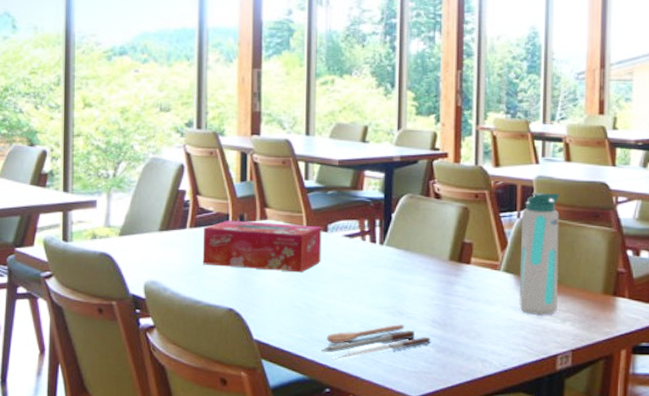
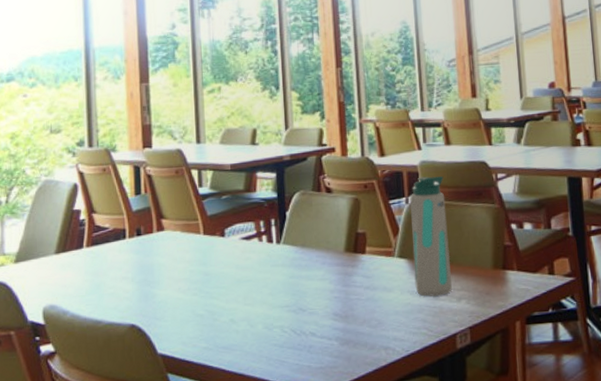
tissue box: present [202,220,322,273] -> none [100,231,220,283]
spoon: present [321,323,431,359] -> none [226,320,334,365]

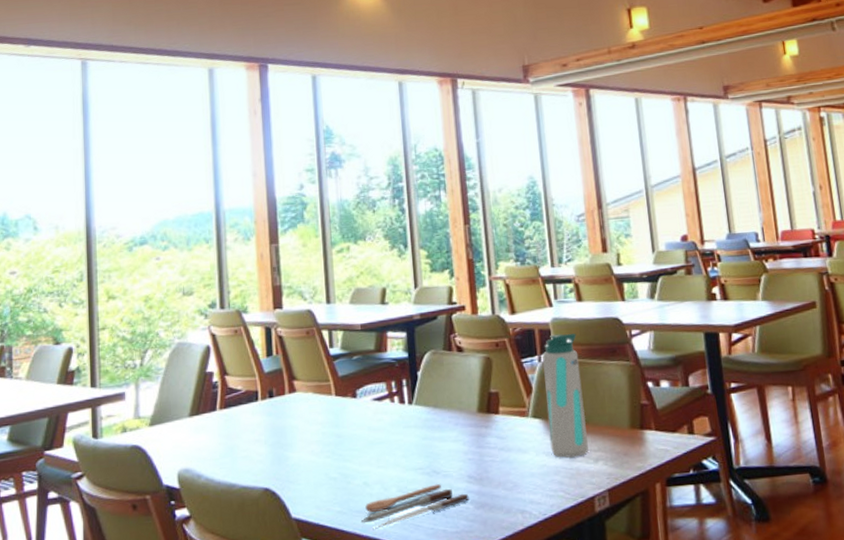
spoon: none [226,320,334,365] -> present [360,483,469,529]

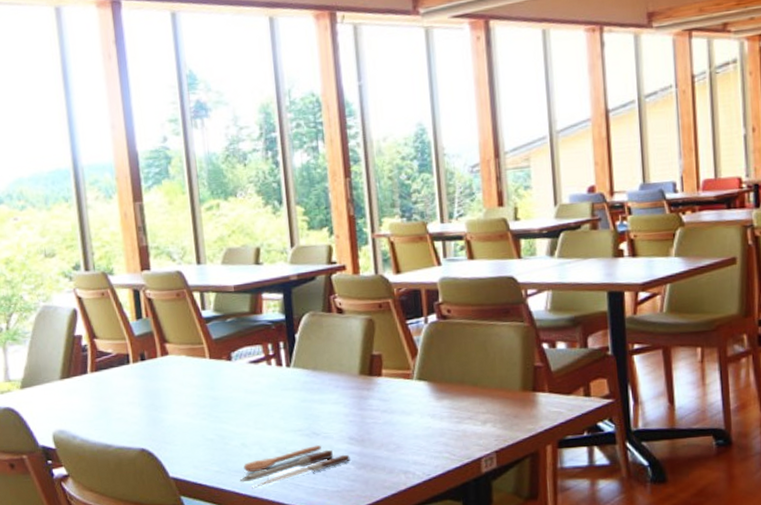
water bottle: present [542,333,588,458] -> none [429,293,476,420]

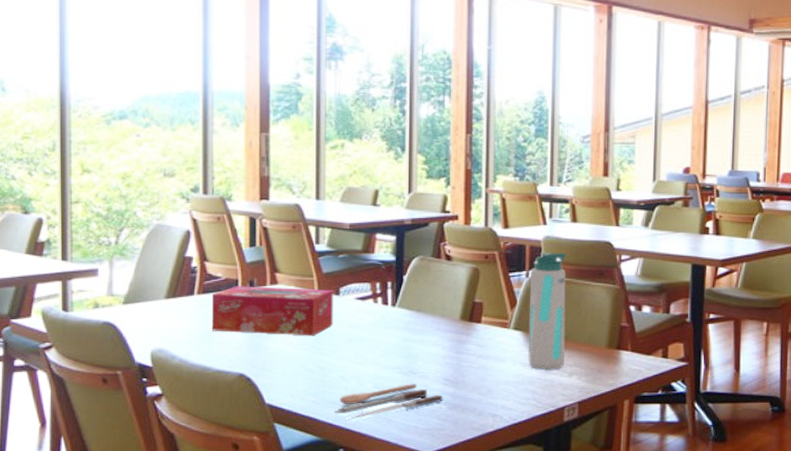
tissue box: none [104,355,229,408] -> present [211,286,333,336]
water bottle: none [429,293,476,420] -> present [528,252,567,370]

